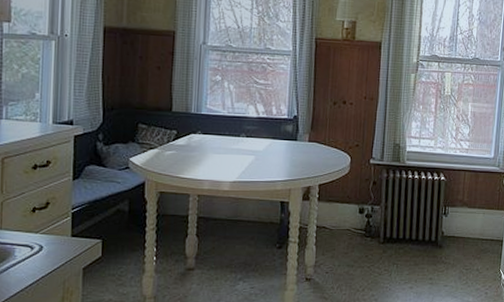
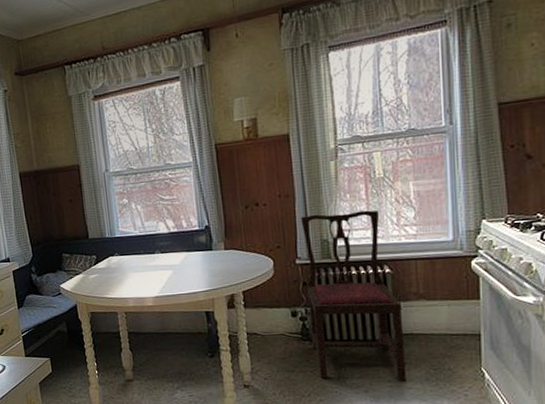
dining chair: none [372,119,449,279] -> present [300,210,406,382]

